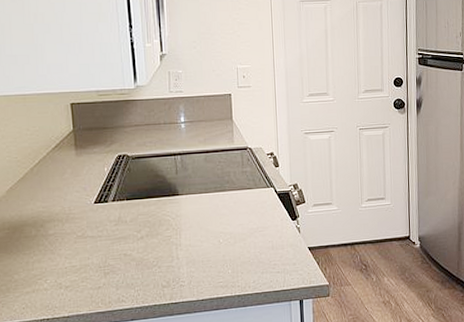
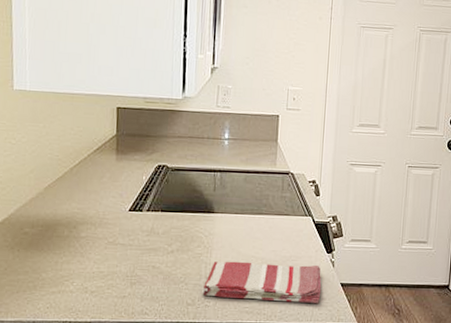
dish towel: none [176,233,291,276] -> present [202,261,322,303]

